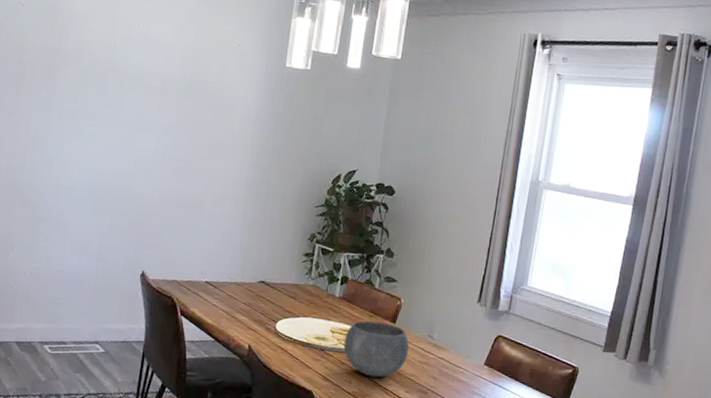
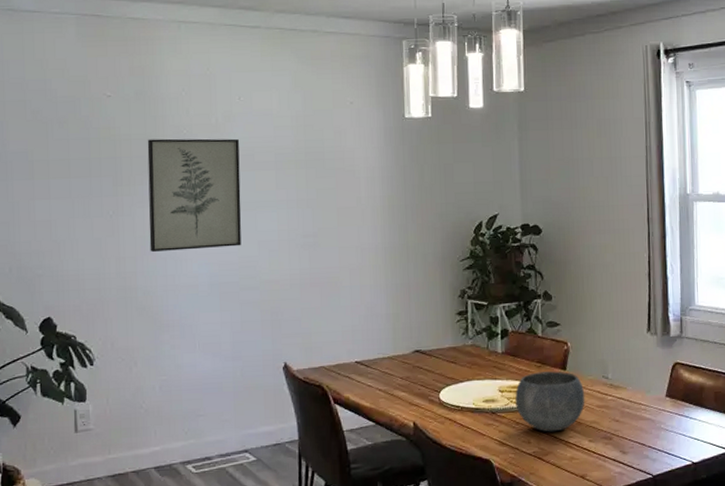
wall art: none [39,49,132,160] -> present [147,138,242,252]

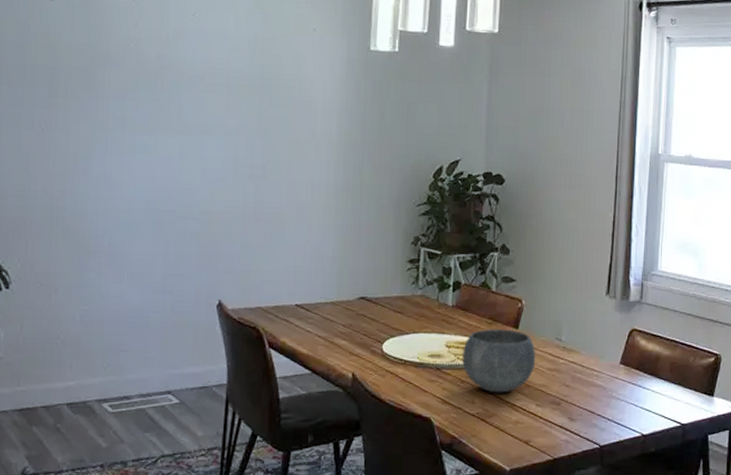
wall art: present [147,138,242,252] -> none [82,50,190,172]

